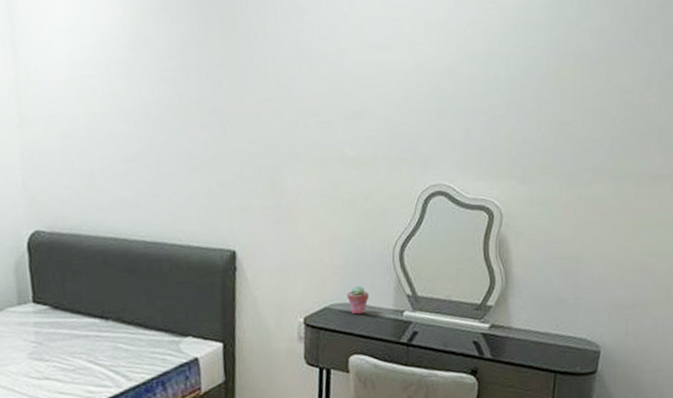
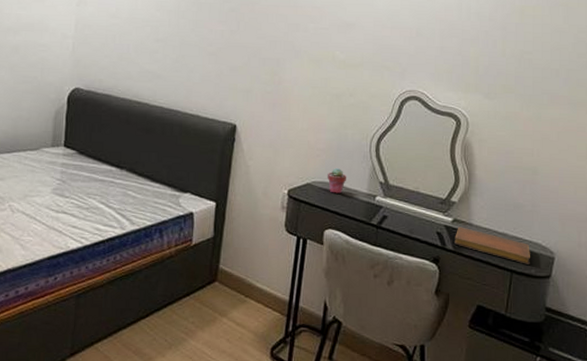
notebook: none [493,332,575,363] -> present [454,226,530,265]

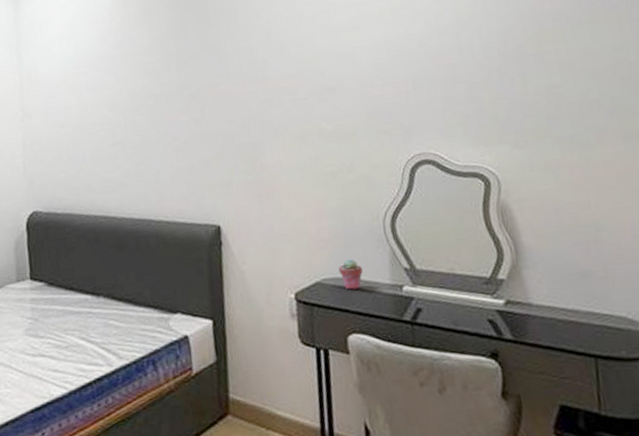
notebook: present [454,226,530,265] -> none [512,309,618,346]

